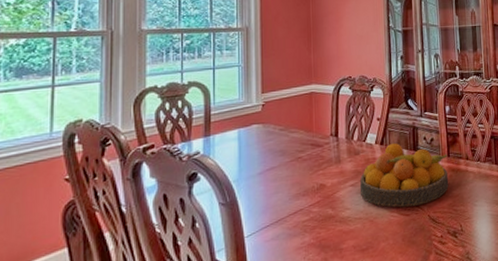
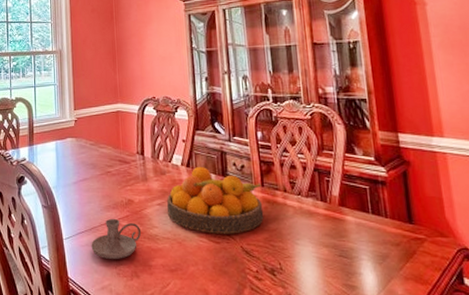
candle holder: none [277,206,333,251] -> present [91,218,142,259]

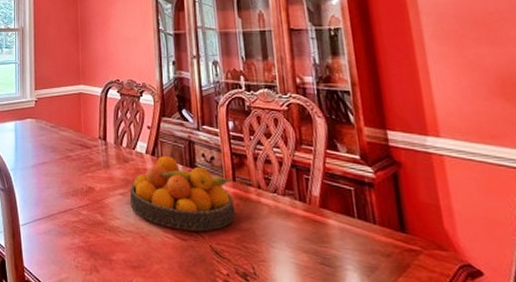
candle holder: present [91,218,142,259] -> none [49,206,102,251]

